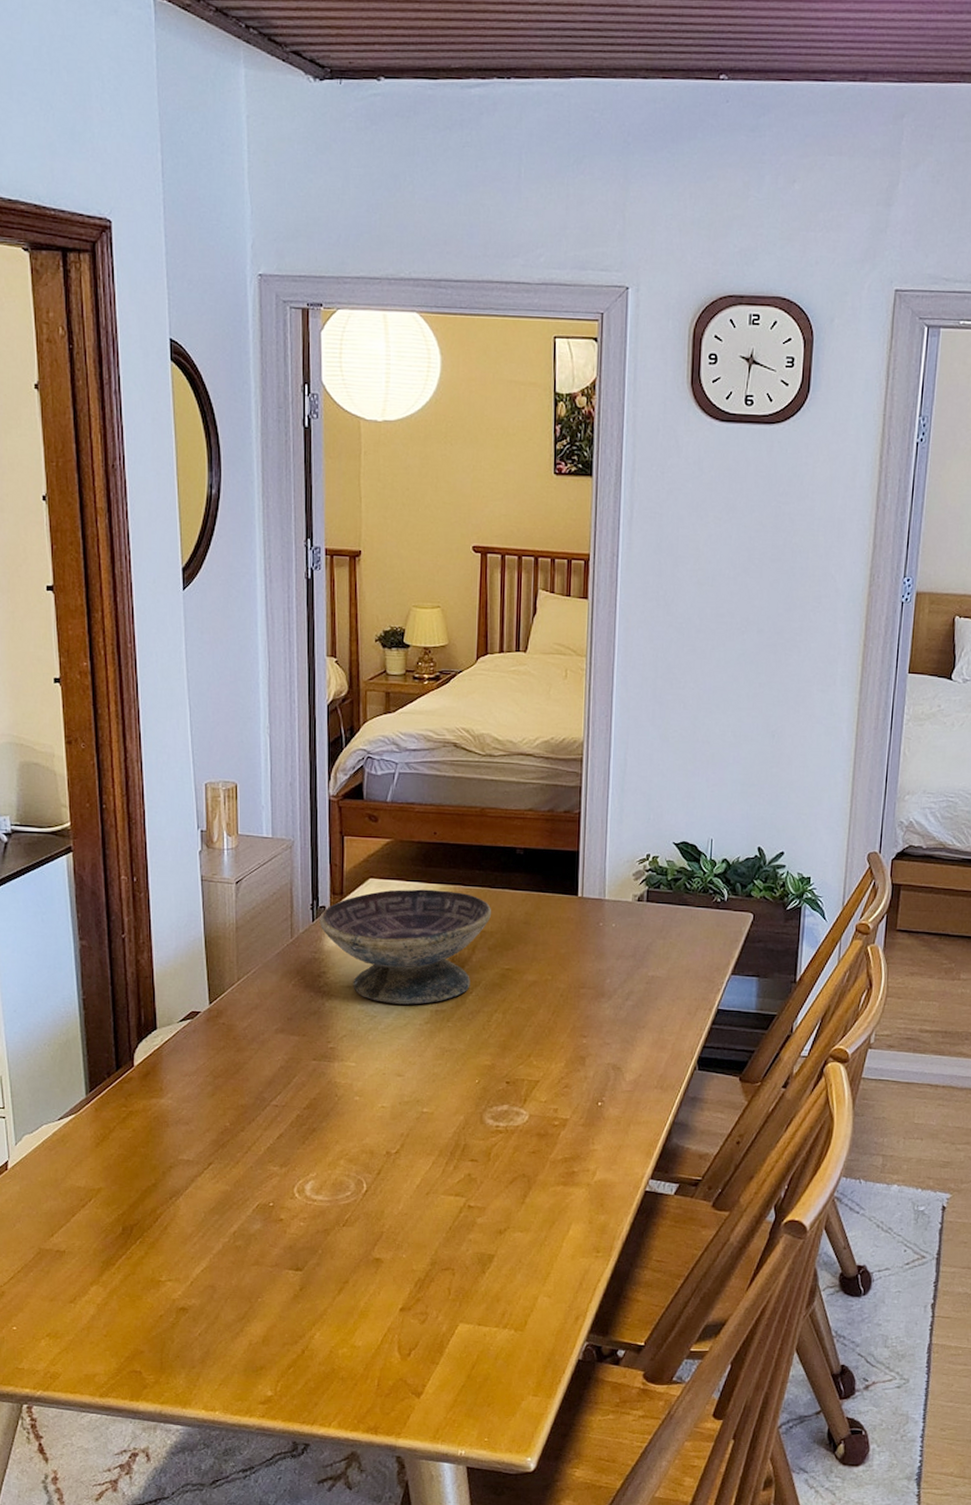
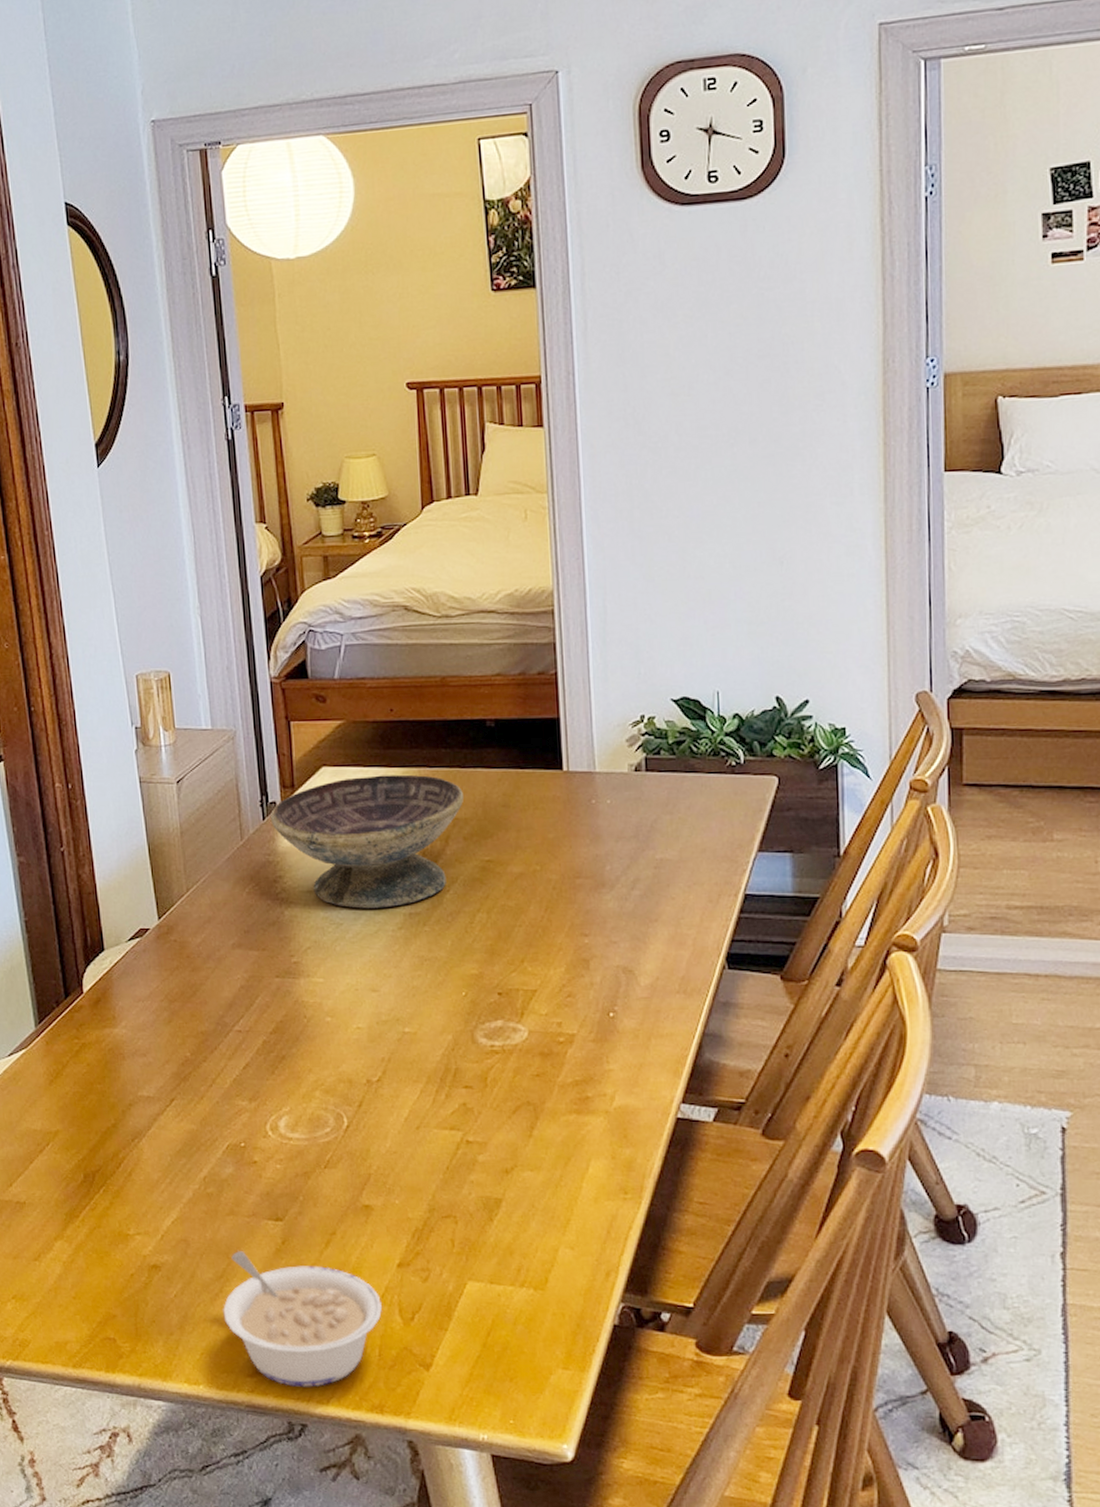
legume: none [242,1295,383,1412] -> present [223,1250,382,1387]

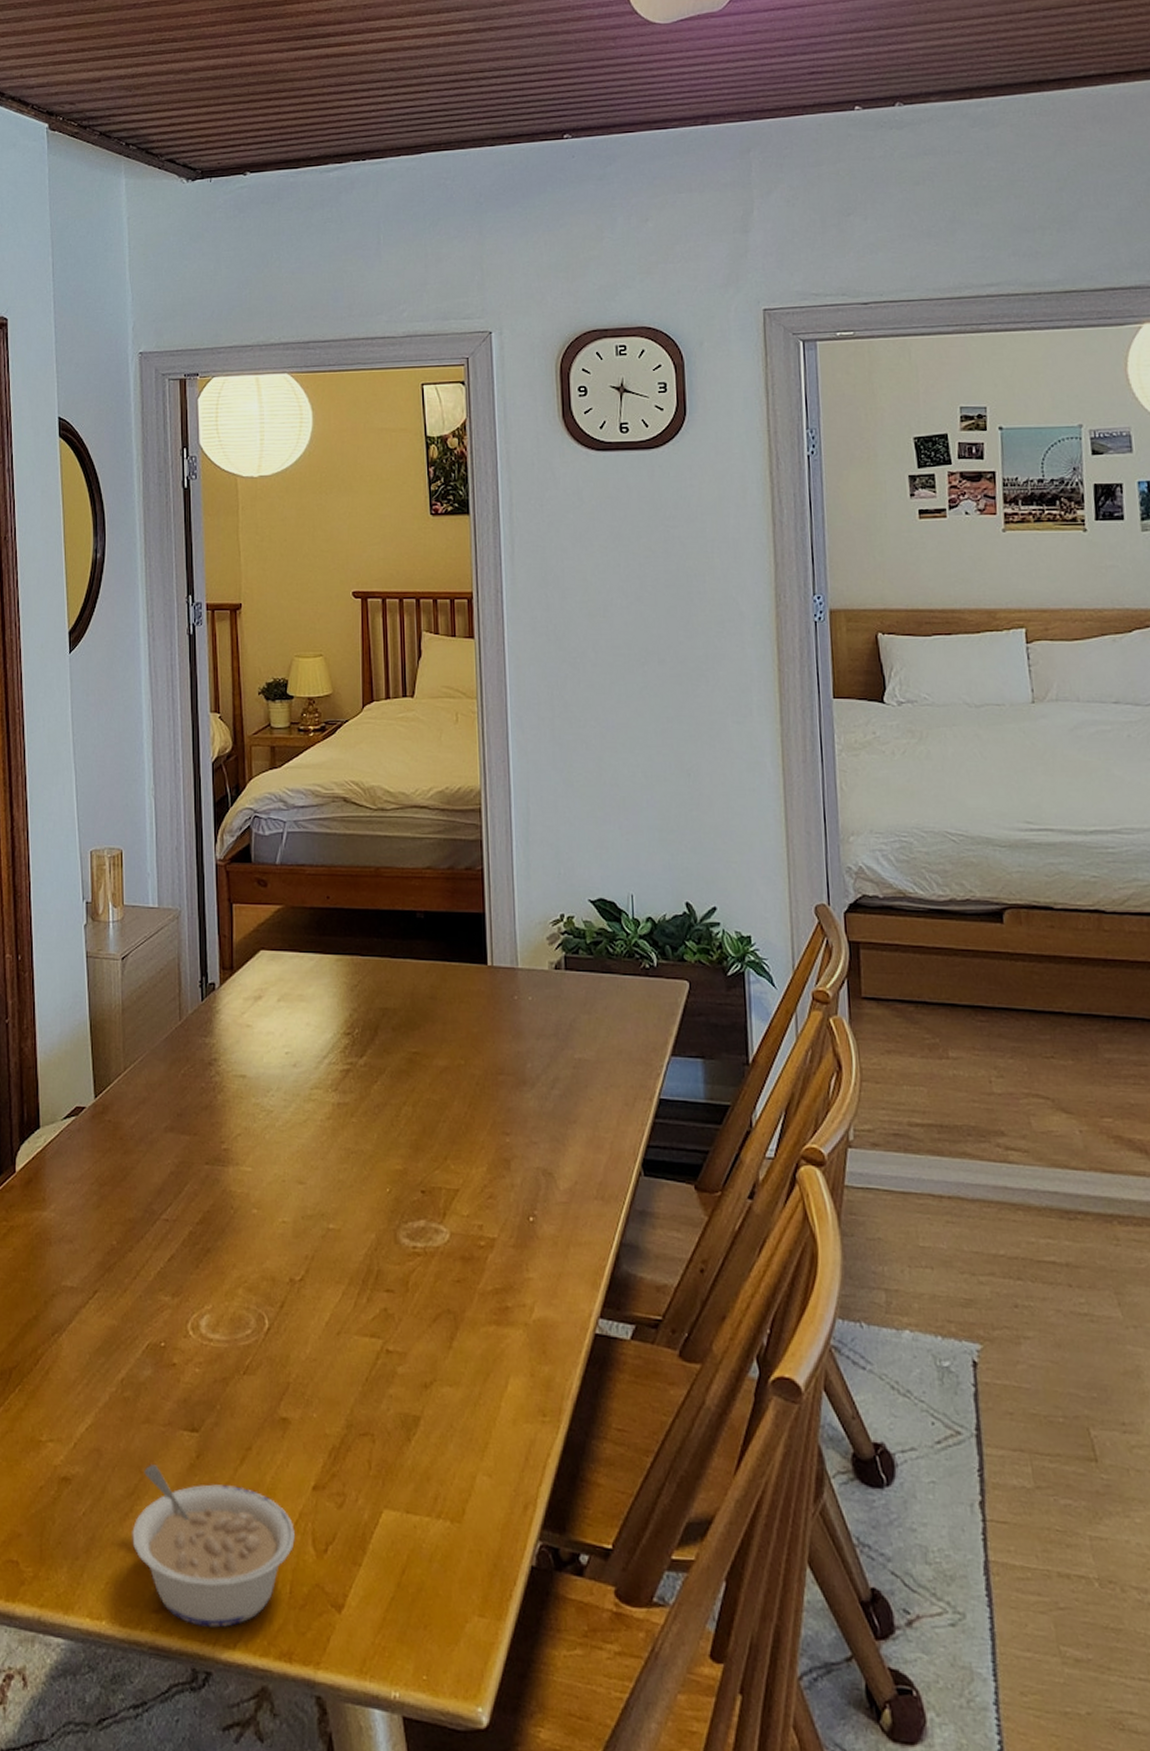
decorative bowl: present [270,774,463,909] -> none [208,961,393,1097]

